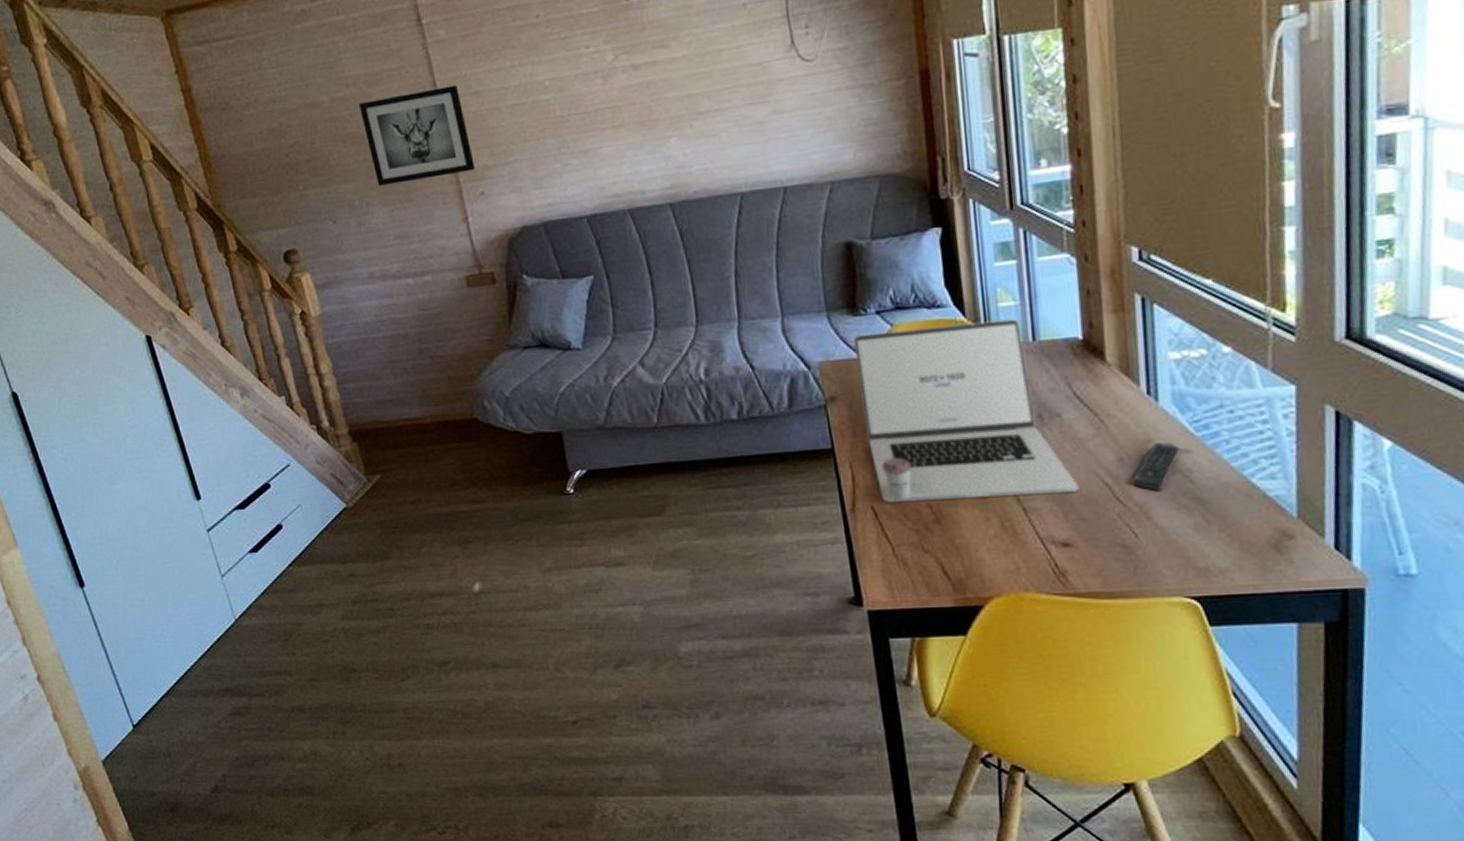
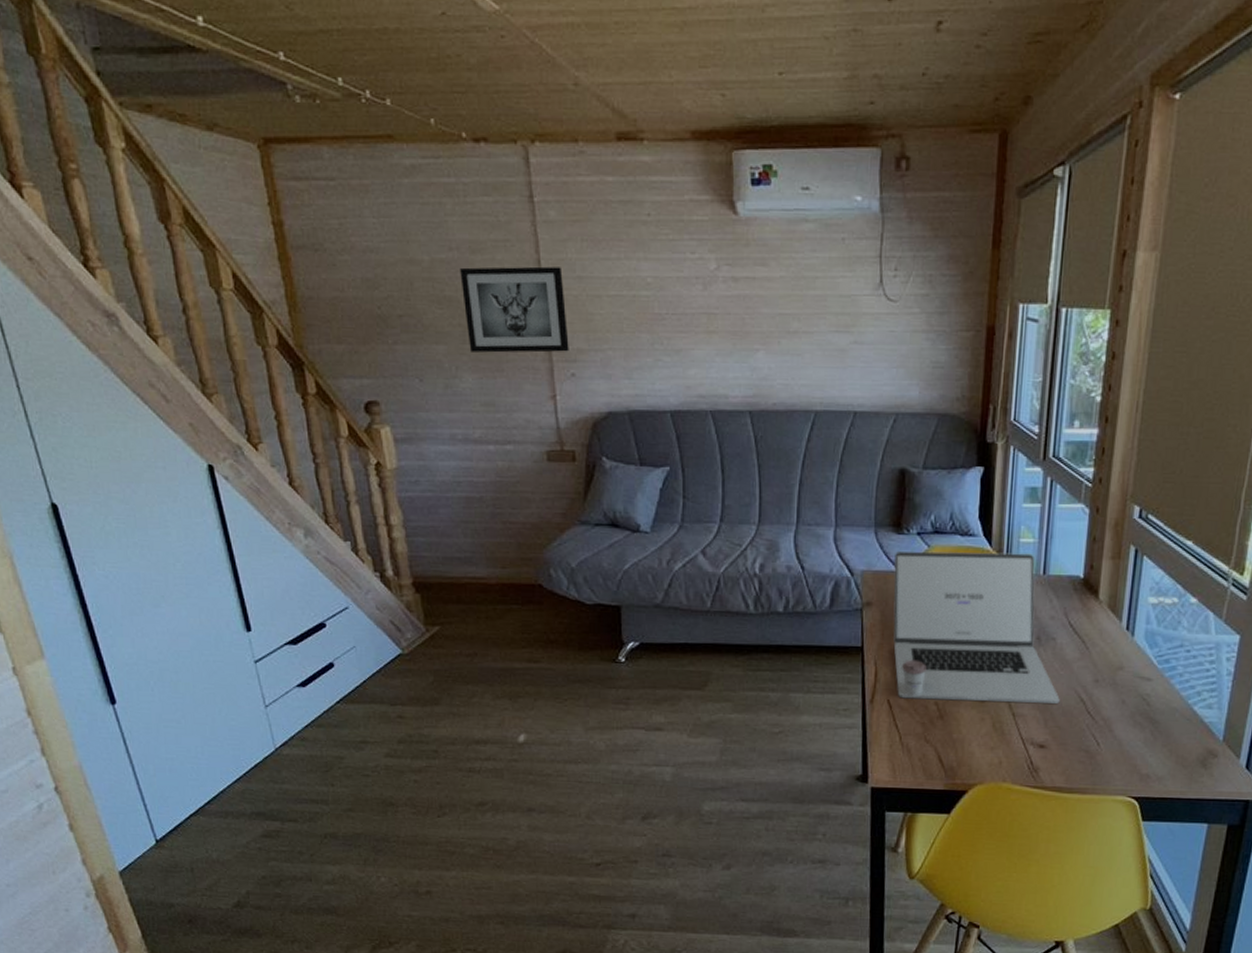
remote control: present [1132,442,1179,492] -> none [1103,670,1144,710]

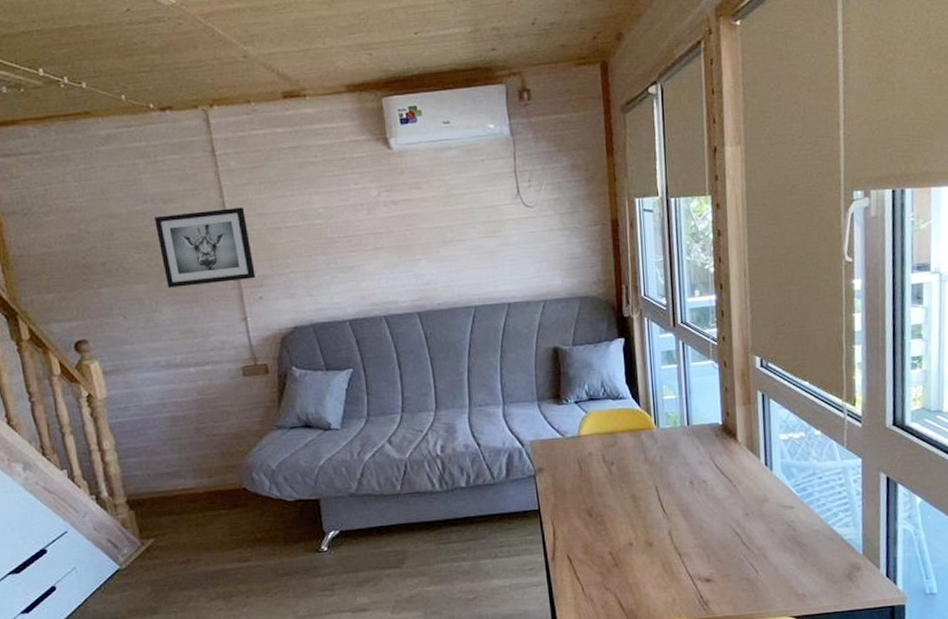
laptop: present [893,551,1060,704] -> none [558,408,718,553]

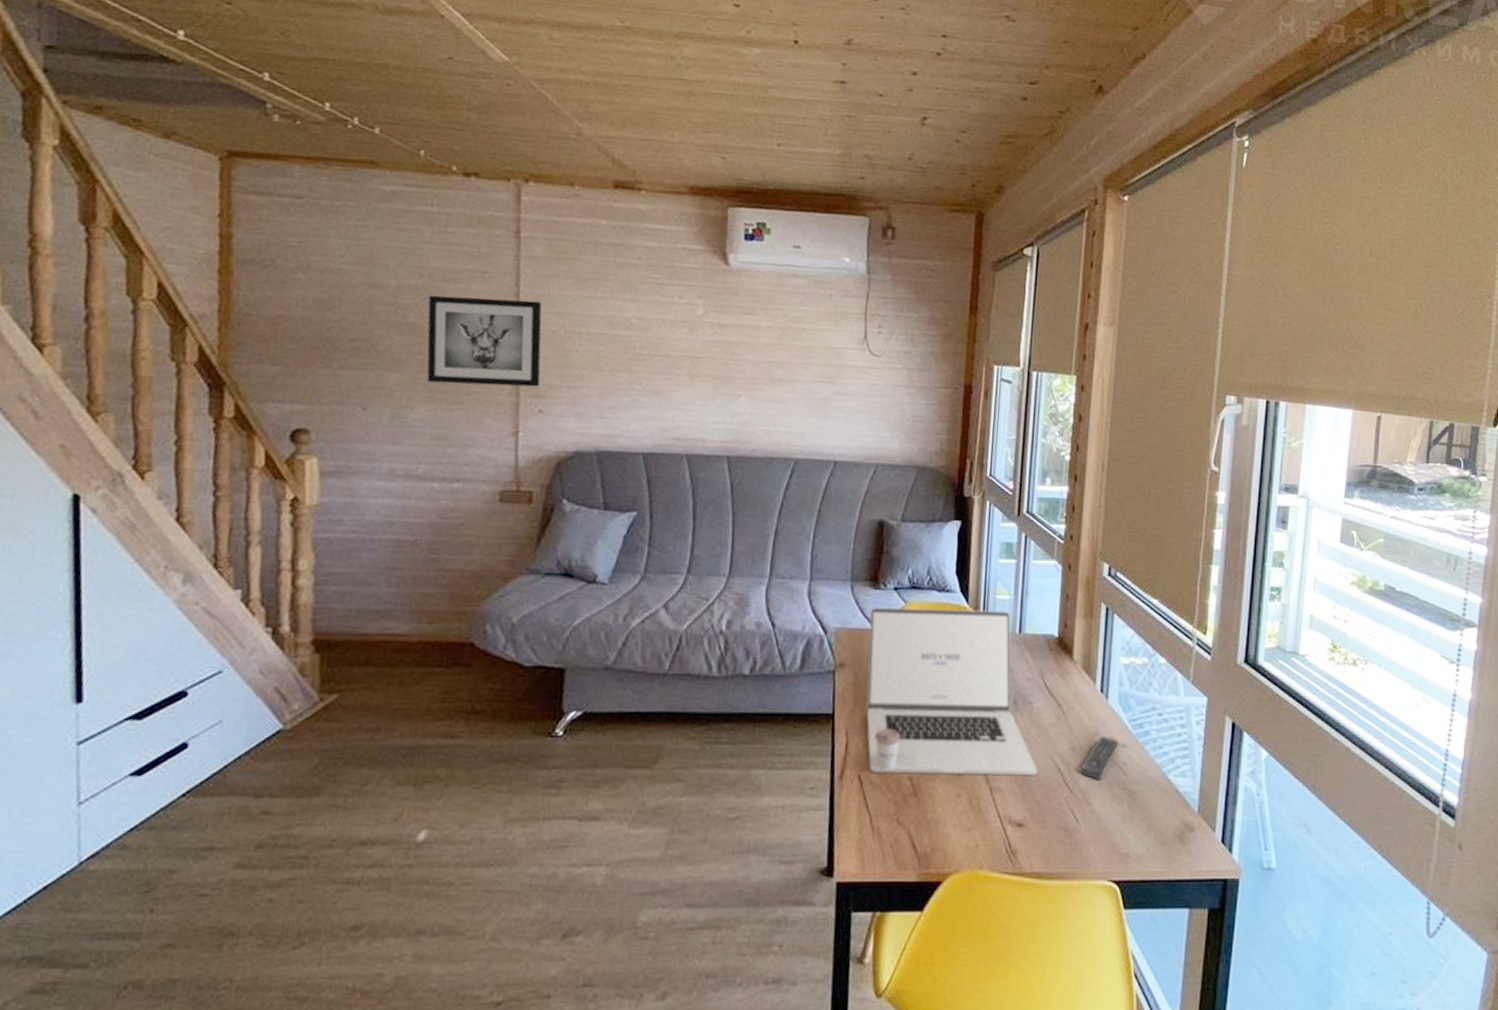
laptop: none [558,408,718,553] -> present [866,607,1038,776]
remote control: none [755,501,786,538] -> present [1080,737,1119,781]

